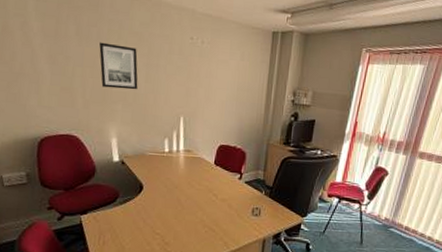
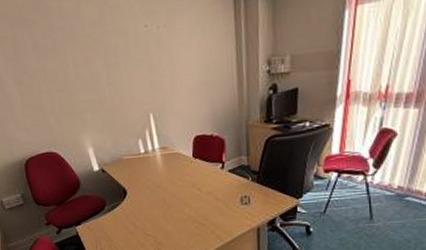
wall art: present [99,42,138,90] -> none [57,50,102,99]

